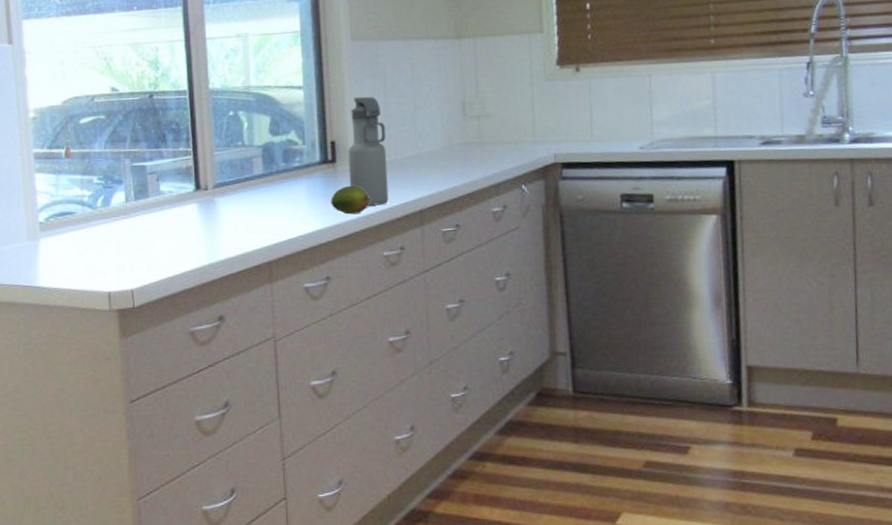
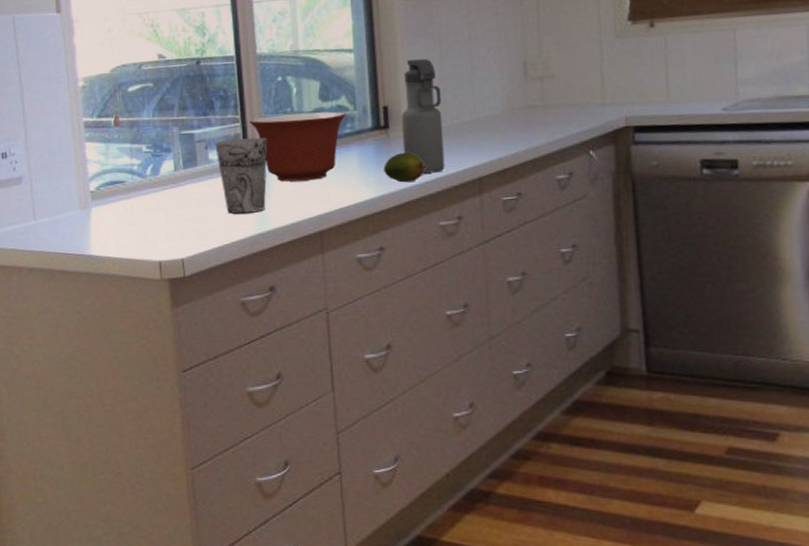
cup: none [166,170,218,245] -> present [215,137,267,214]
mixing bowl: none [201,145,295,214] -> present [250,111,346,182]

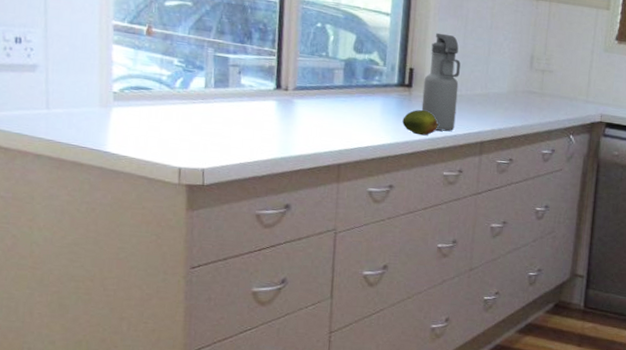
cup: present [215,137,267,214] -> none [248,69,300,139]
mixing bowl: present [250,111,346,182] -> none [285,55,376,120]

